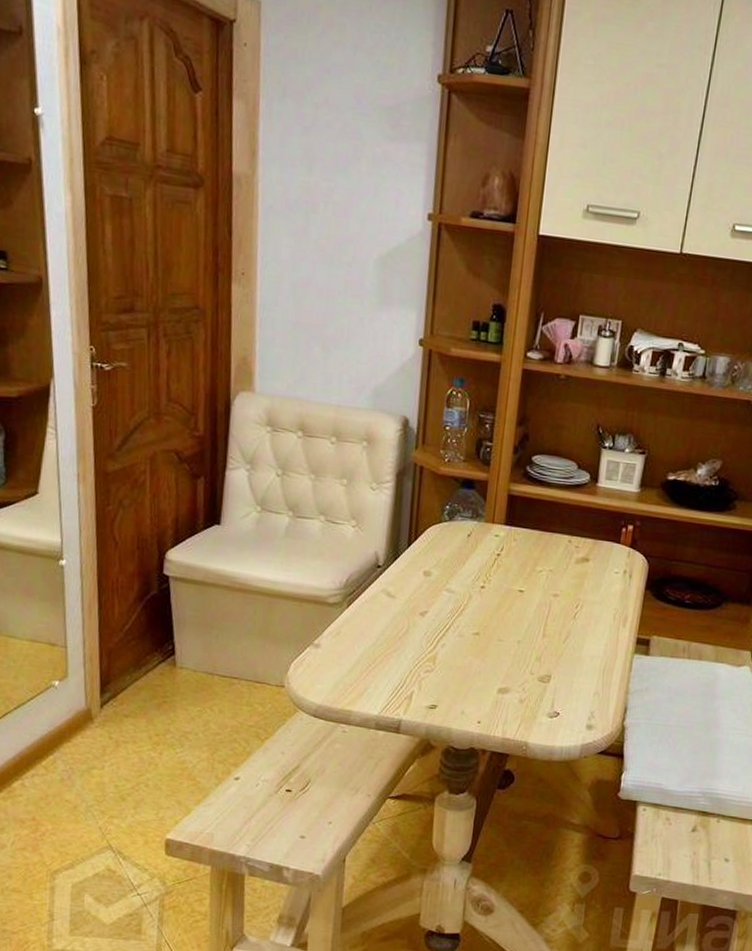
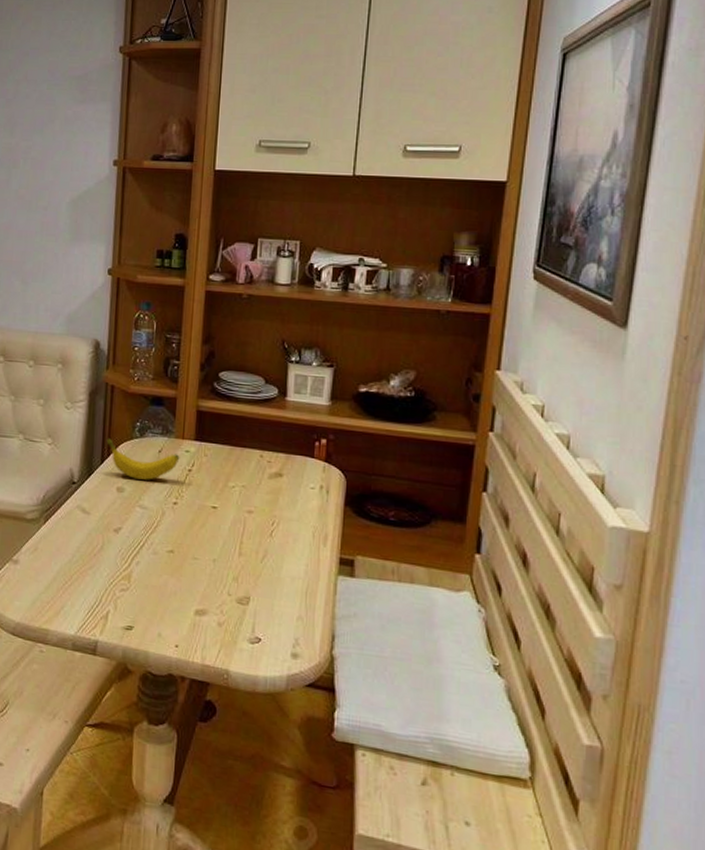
banana: none [414,521,489,564] -> present [106,438,180,480]

